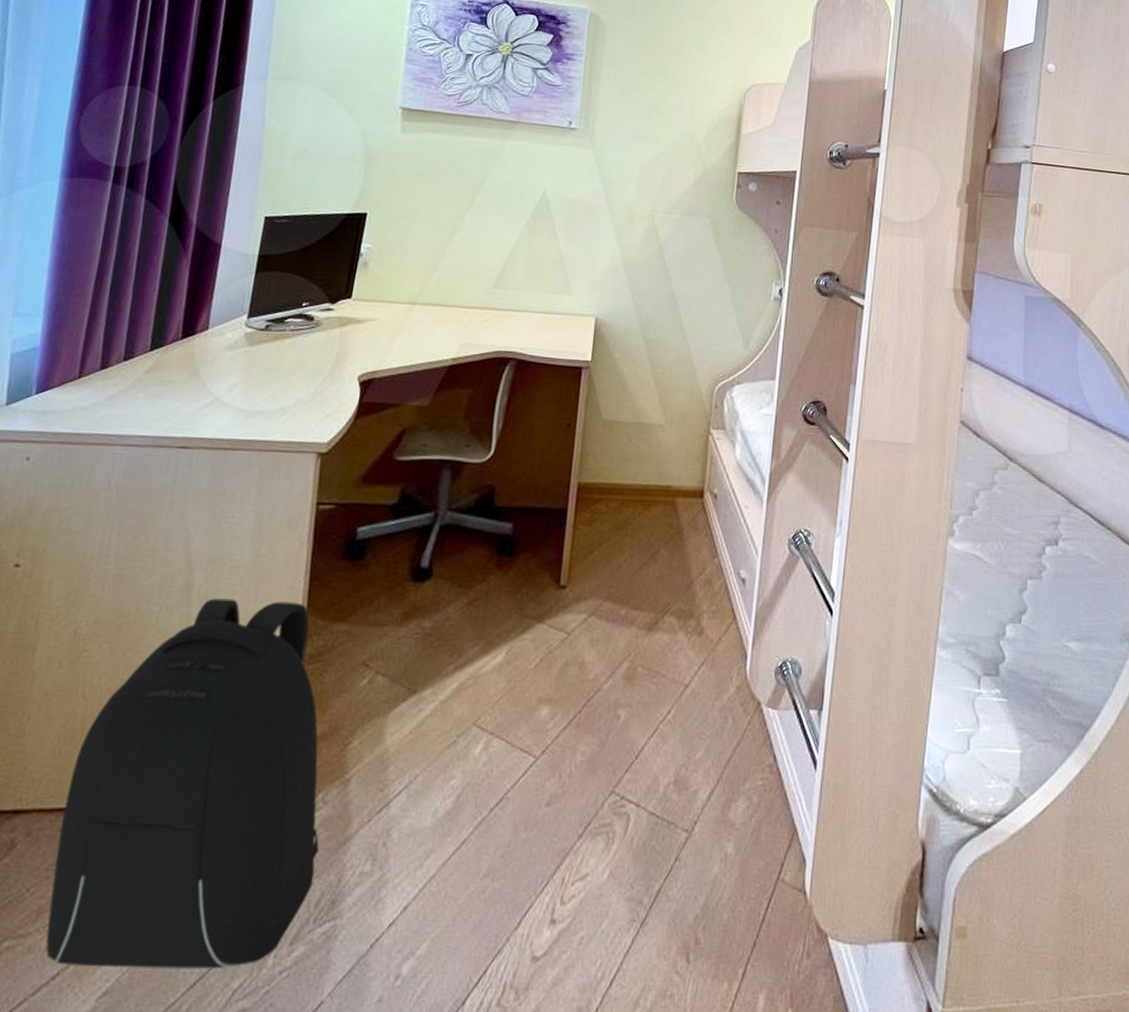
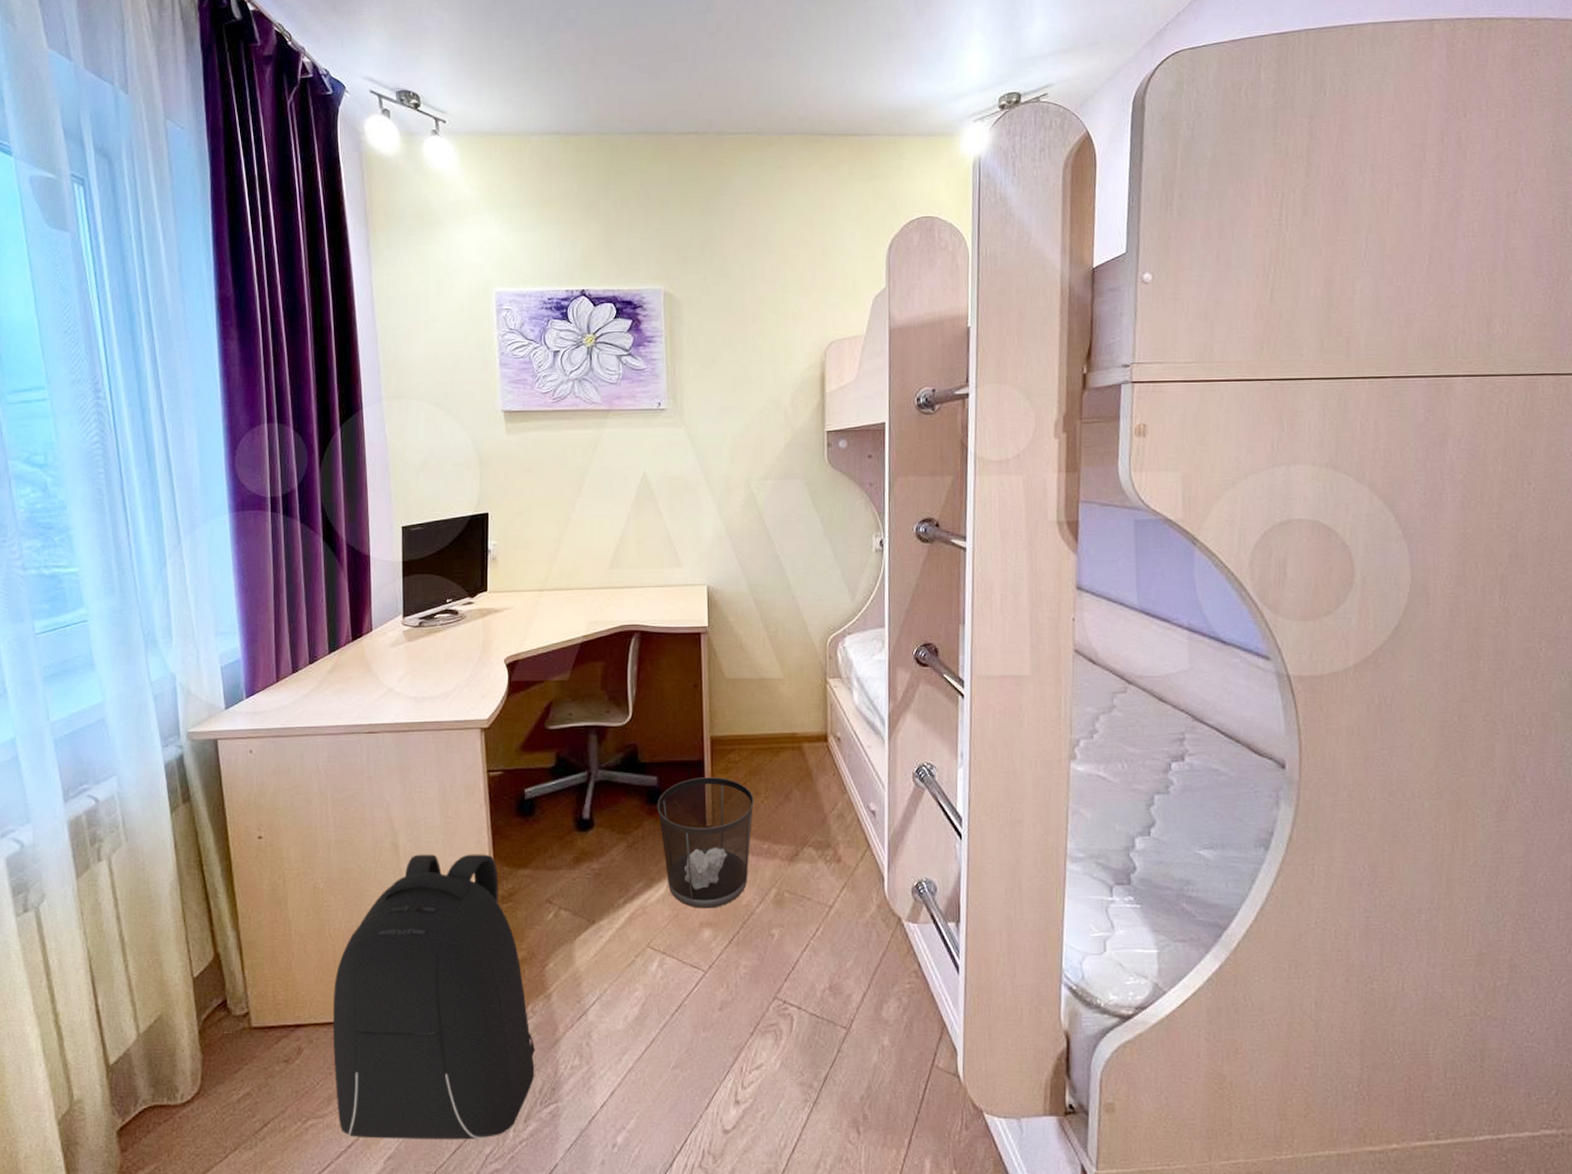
waste bin: none [507,528,617,682] -> present [657,777,755,909]

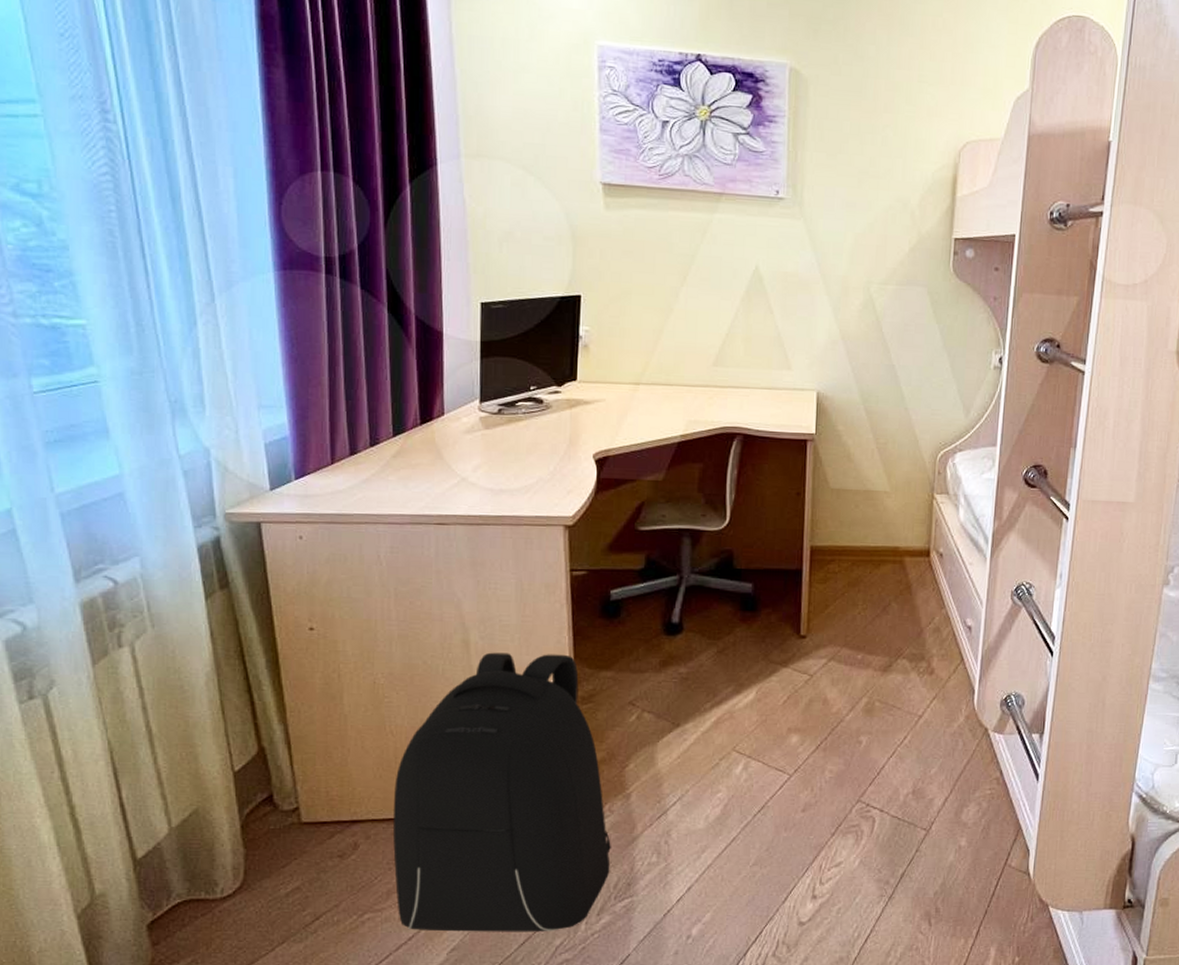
waste bin: present [657,777,755,909] -> none [750,586,852,715]

